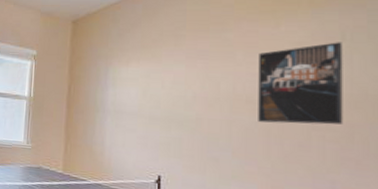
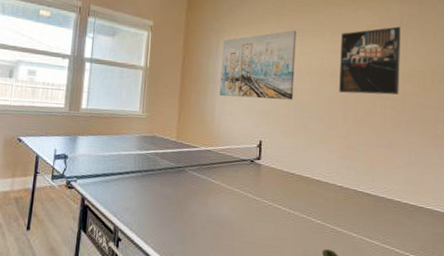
wall art: none [110,52,200,131] -> present [219,30,297,100]

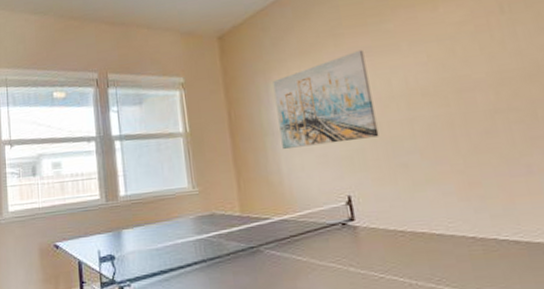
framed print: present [339,26,401,95] -> none [423,15,524,115]

